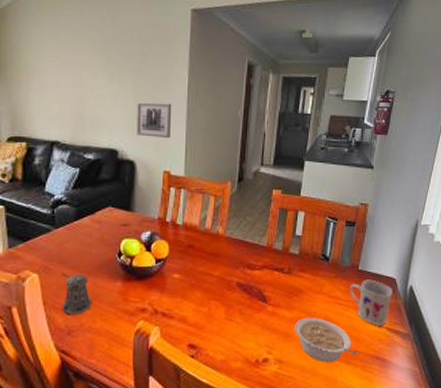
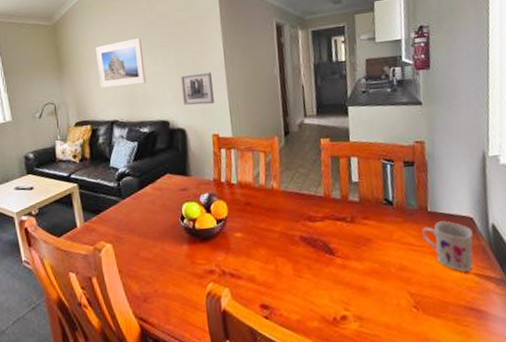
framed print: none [41,51,98,105] -> present [96,38,146,88]
pepper shaker: present [61,272,91,314] -> none [132,240,162,281]
legume: present [295,318,359,363] -> none [369,267,448,318]

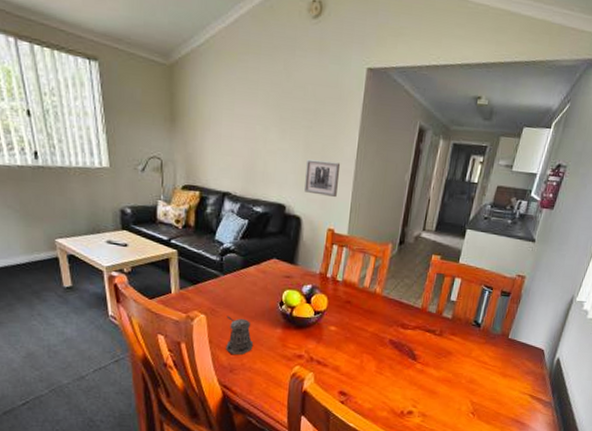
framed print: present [96,38,146,88] -> none [216,104,270,159]
pepper shaker: none [132,240,162,281] -> present [226,316,253,355]
mug: present [422,221,473,272] -> none [497,348,540,392]

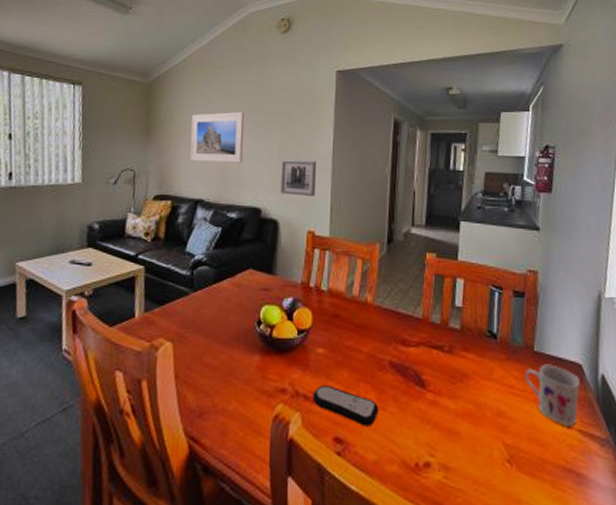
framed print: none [216,104,270,159] -> present [190,112,244,163]
pepper shaker: present [226,316,253,355] -> none [194,342,226,392]
remote control: none [324,354,377,385] -> present [313,385,379,427]
mug: none [497,348,540,392] -> present [525,364,580,426]

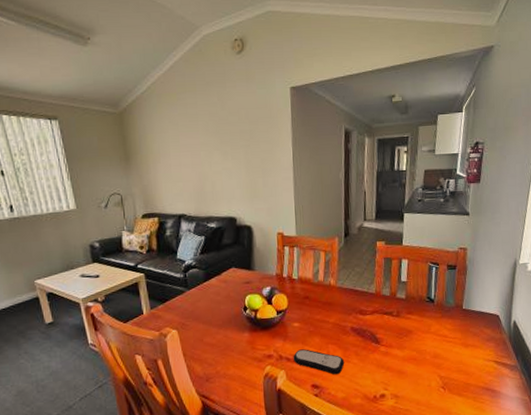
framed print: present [190,112,244,163] -> none [164,134,215,182]
wall art: present [281,160,317,197] -> none [249,172,281,204]
mug: present [525,364,580,426] -> none [456,317,497,360]

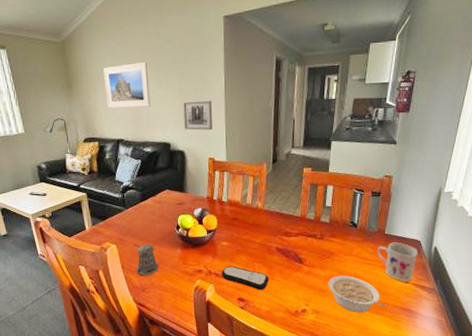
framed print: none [164,134,215,182] -> present [103,62,151,109]
pepper shaker: none [196,327,224,364] -> present [133,243,159,276]
wall art: none [249,172,281,204] -> present [183,100,213,131]
legume: none [407,355,469,396] -> present [328,276,387,313]
mug: none [456,317,497,360] -> present [377,242,418,282]

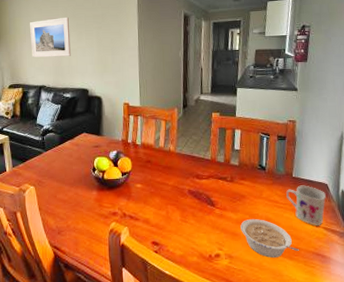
pepper shaker: present [133,243,159,276] -> none [51,185,75,218]
wall art: present [183,100,213,131] -> none [101,51,128,78]
remote control: present [221,266,269,290] -> none [135,208,183,234]

